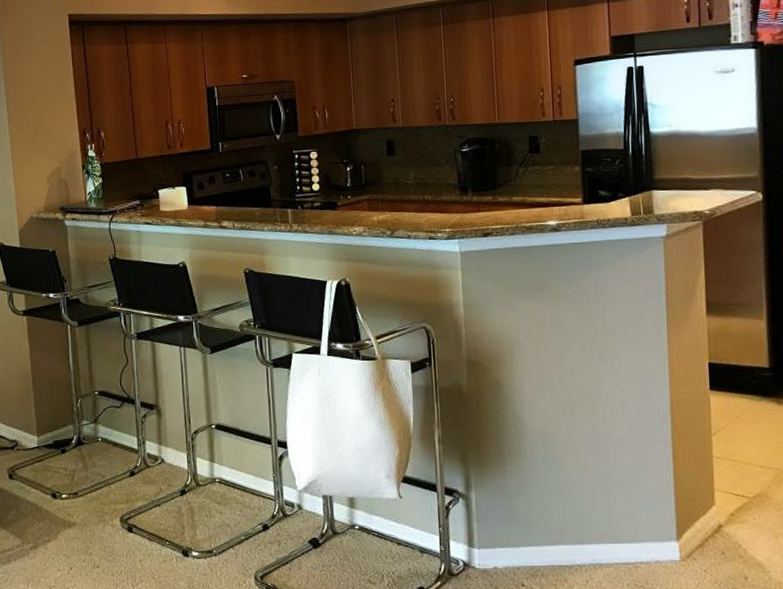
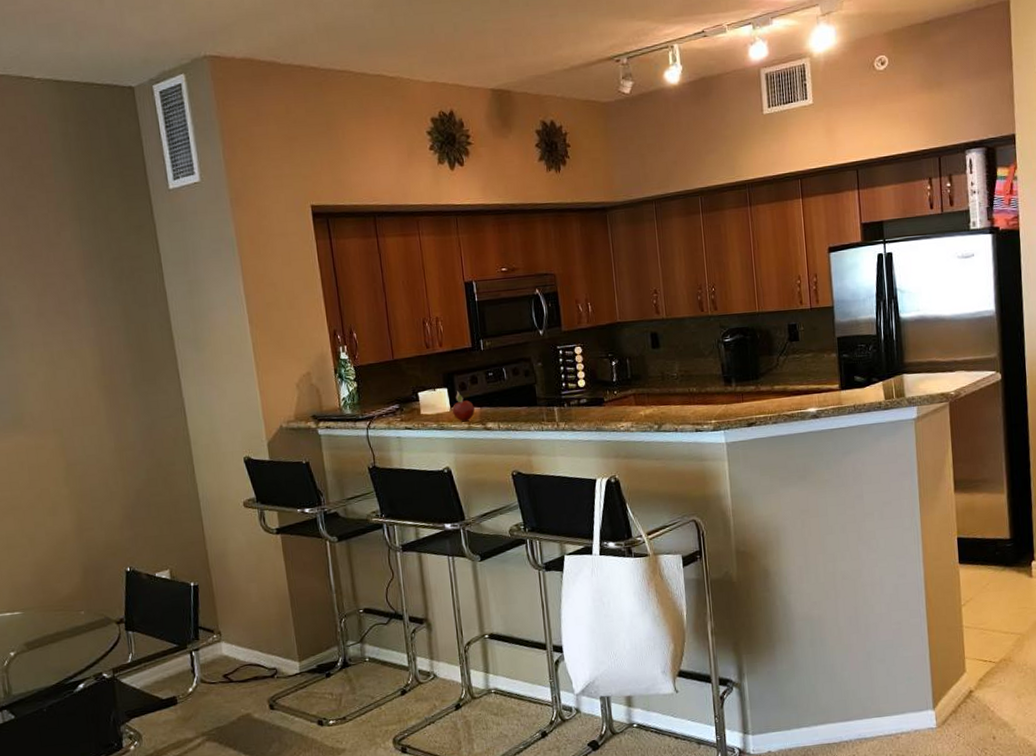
fruit: none [189,190,211,219] -> present [452,391,475,421]

